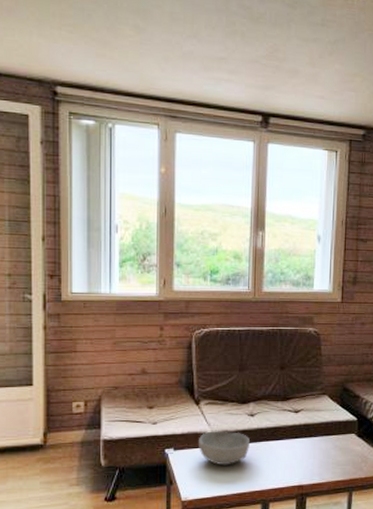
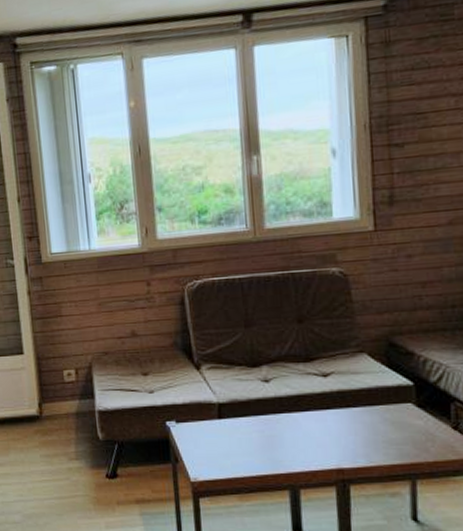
bowl: present [198,430,250,466] -> none [203,399,267,442]

